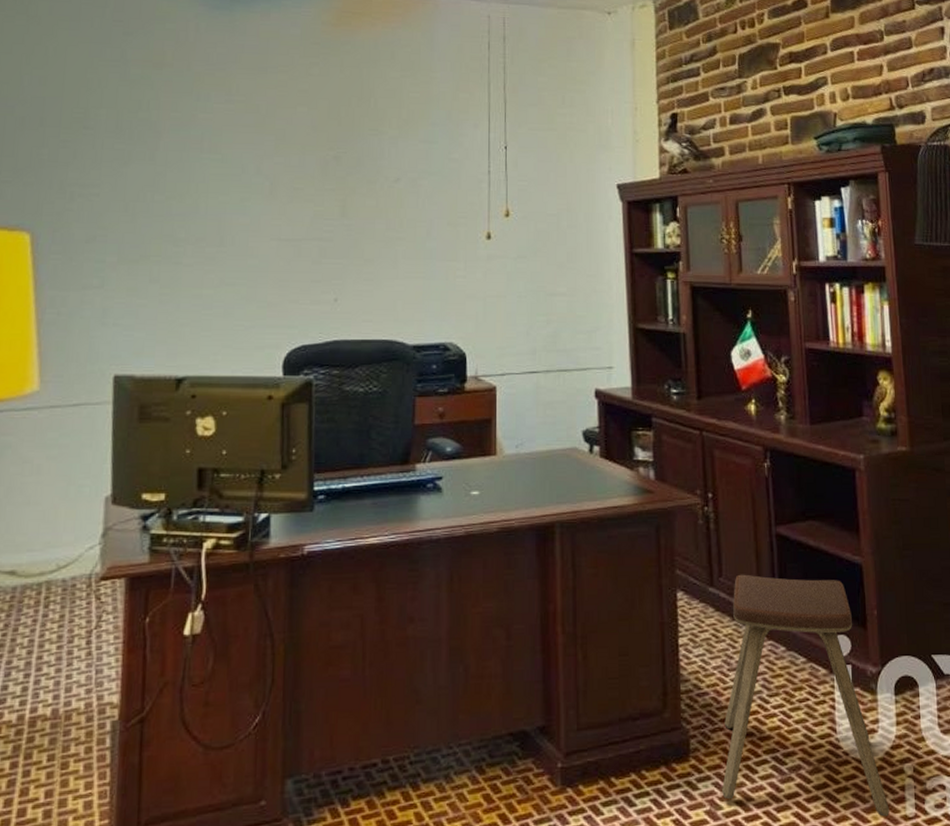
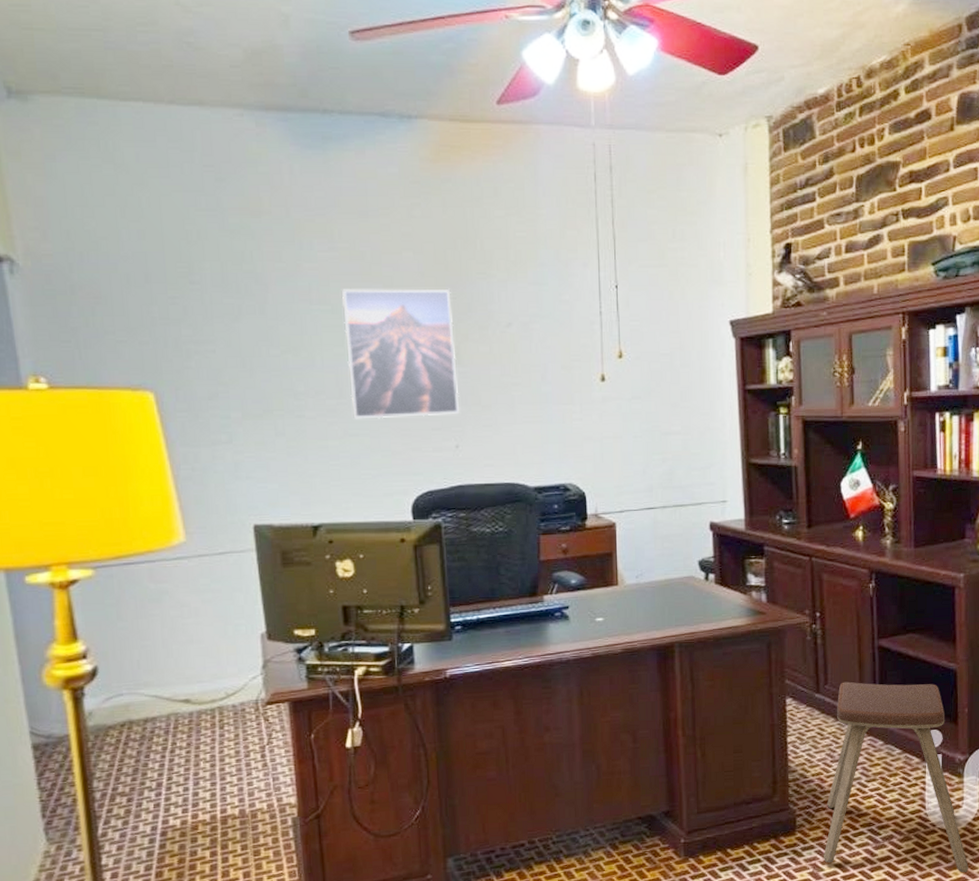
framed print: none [231,139,342,269] -> present [342,289,460,420]

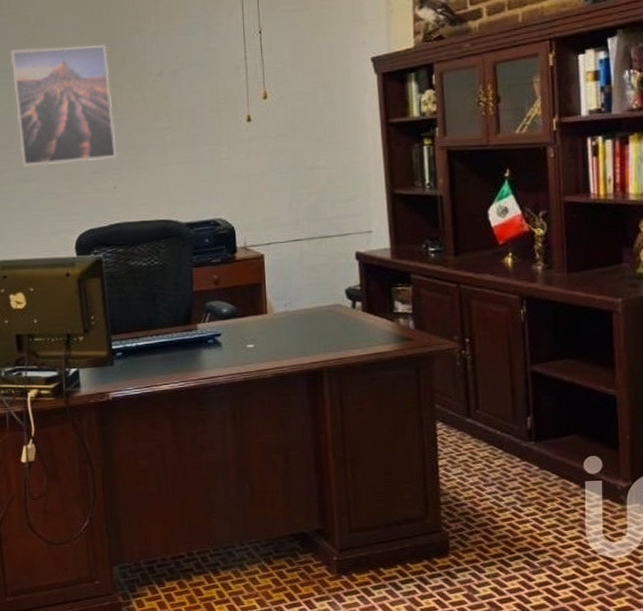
music stool: present [824,681,968,873] -> none [478,406,634,602]

